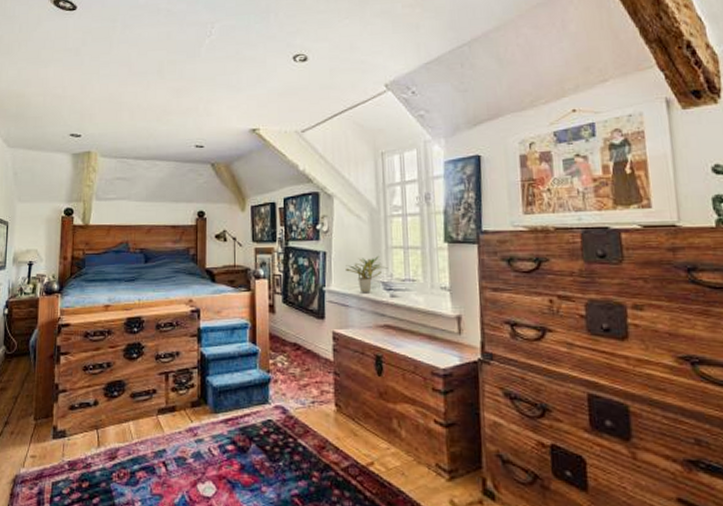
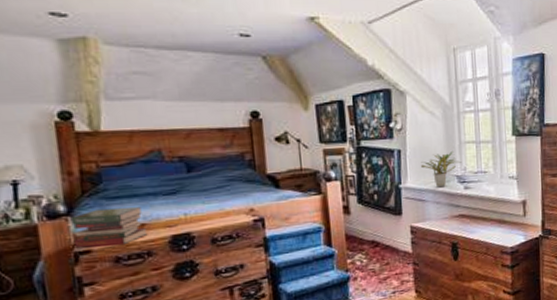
books: none [59,289,110,323] -> present [72,206,148,249]

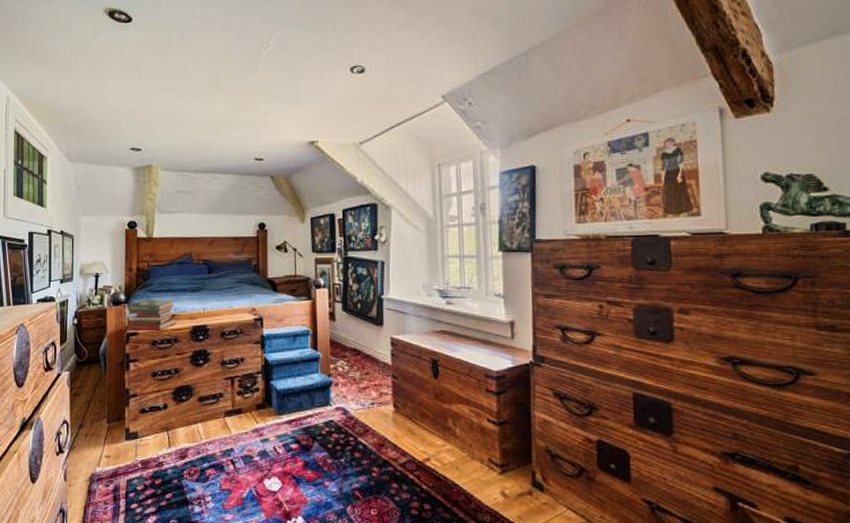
potted plant: present [421,151,462,188] -> none [403,265,444,301]

